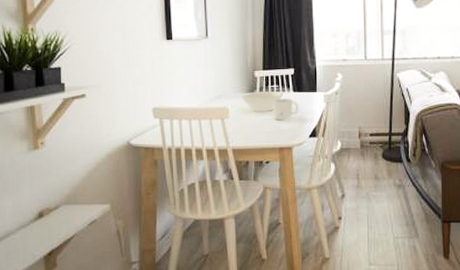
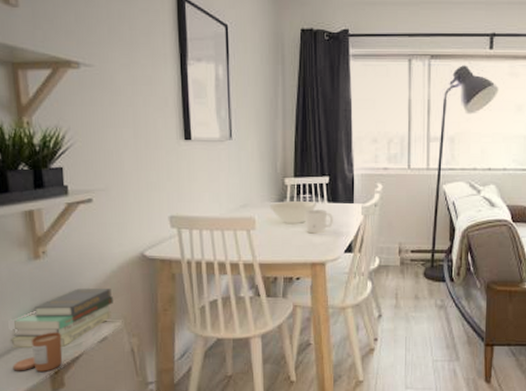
books: none [11,174,102,232] -> present [11,288,113,348]
candle: none [11,216,56,253] -> present [13,332,63,372]

